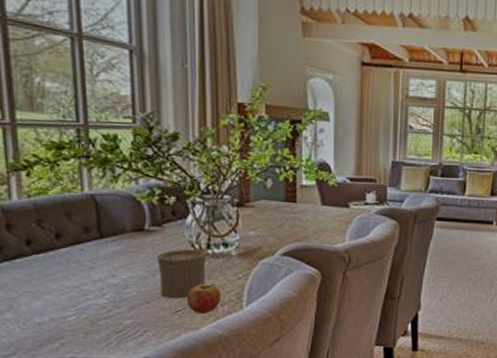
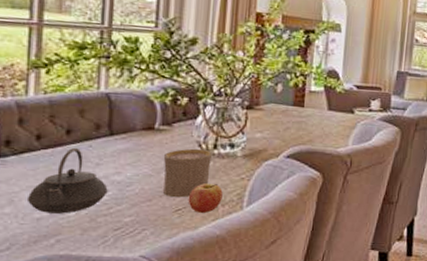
teapot: none [25,251,105,318] -> present [26,147,108,214]

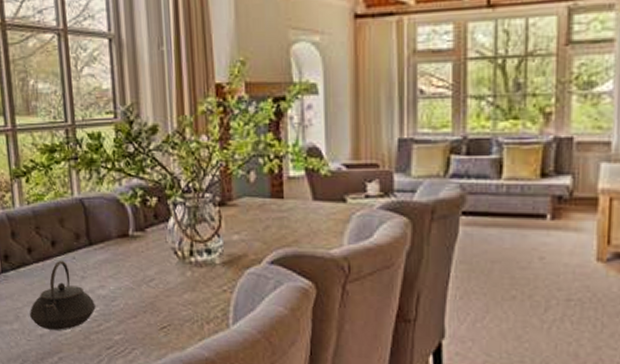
cup: present [163,148,213,198] -> none [141,256,190,314]
fruit: present [188,183,223,214] -> none [171,297,206,333]

